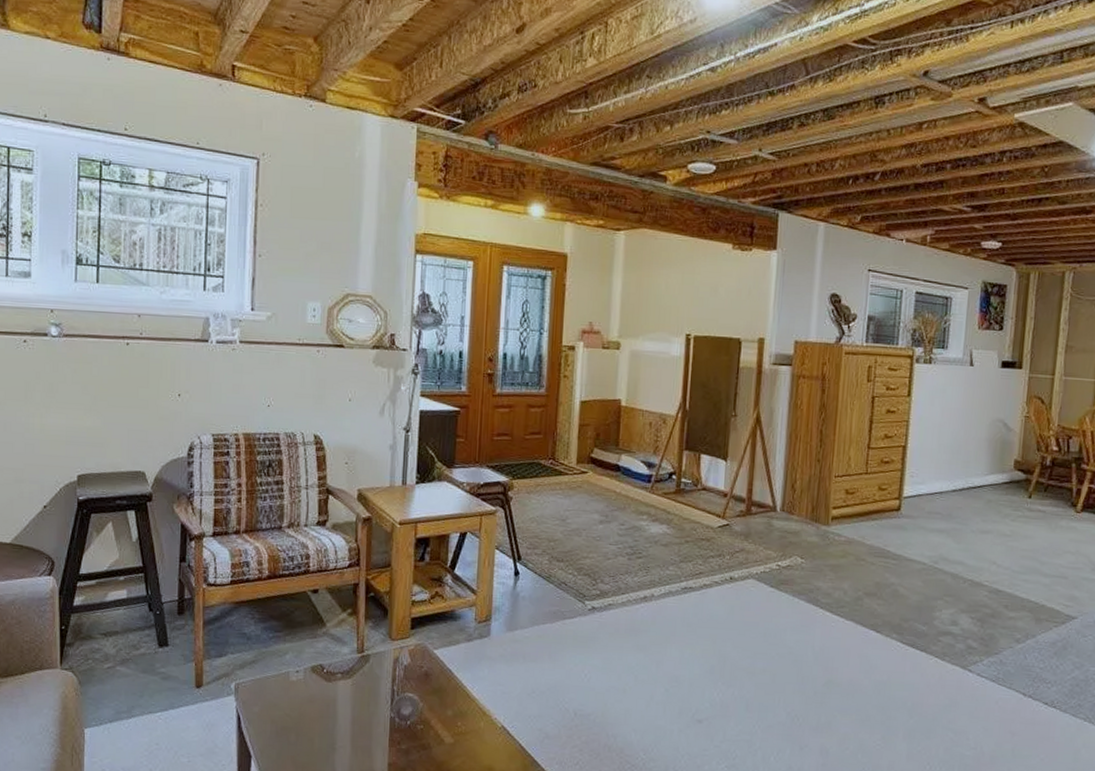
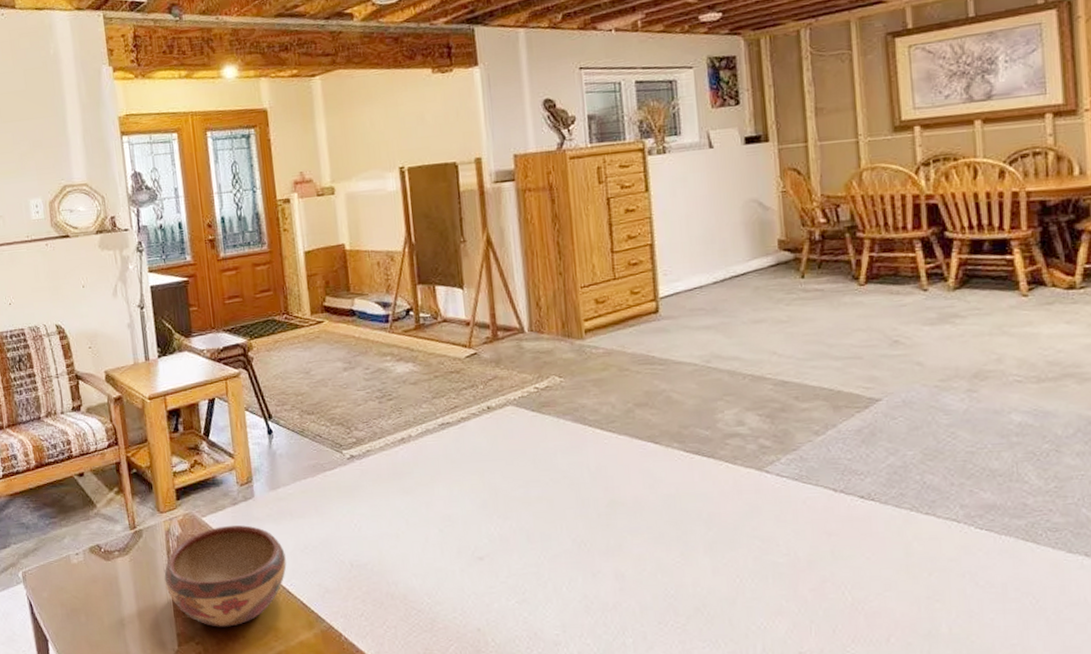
decorative bowl: none [385,661,512,762] -> present [164,525,287,627]

